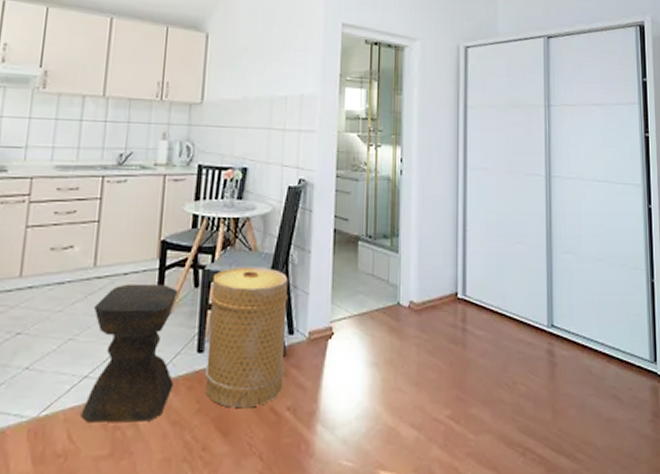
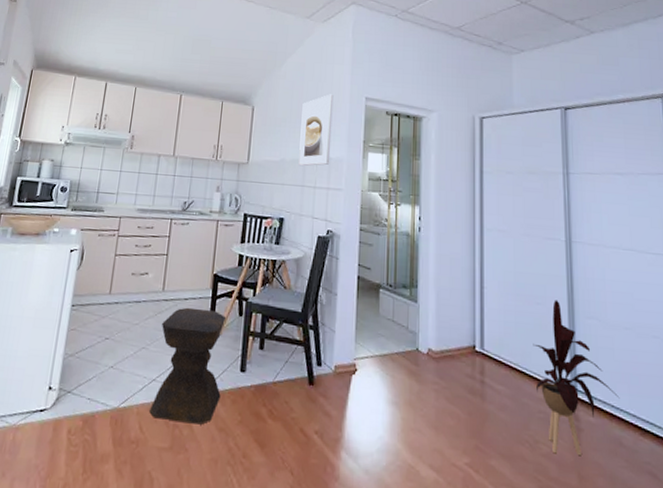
basket: present [204,267,289,409] -> none [246,302,318,427]
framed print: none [264,18,305,106] -> present [298,94,334,166]
house plant: none [513,237,591,392] -> present [533,300,620,456]

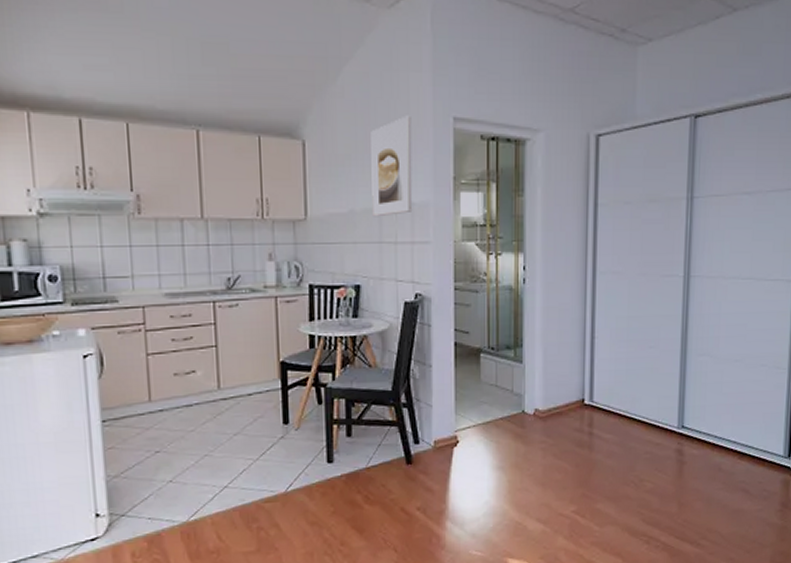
stool: present [149,307,227,425] -> none [224,402,308,525]
house plant: present [533,300,620,456] -> none [643,341,723,488]

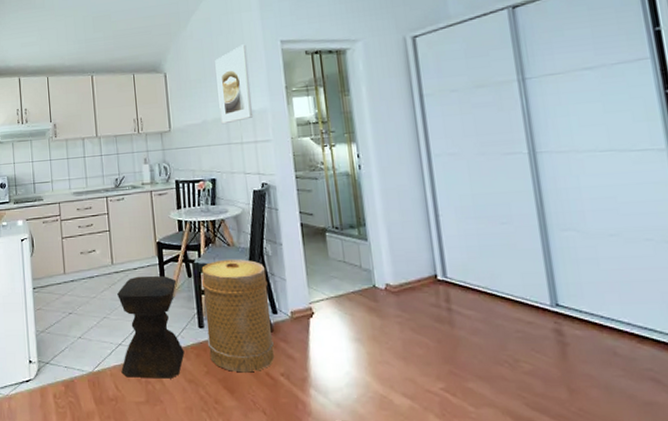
stool: none [224,402,308,525] -> present [117,275,185,379]
basket: none [335,383,413,510] -> present [201,259,275,373]

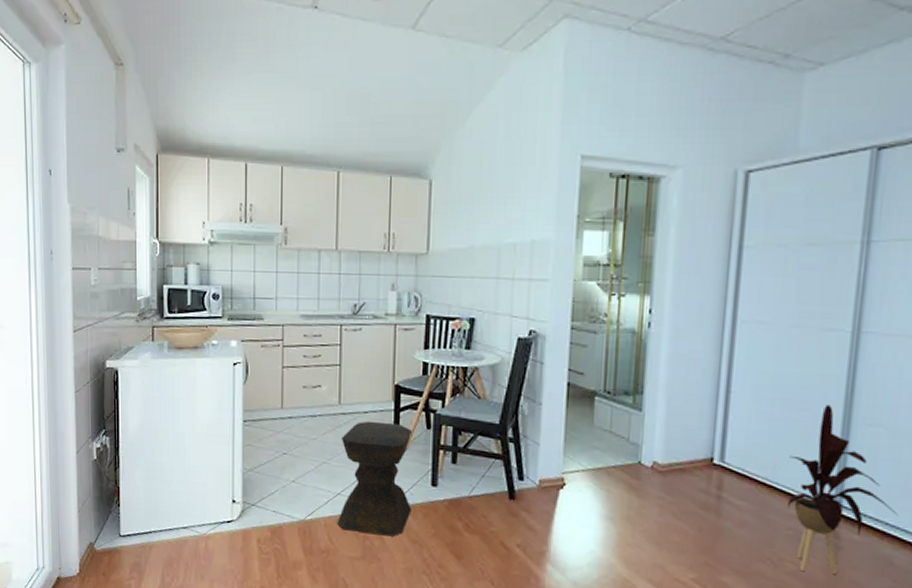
basket: present [201,259,275,373] -> none [439,414,519,540]
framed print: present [215,44,254,125] -> none [491,154,537,254]
house plant: none [501,216,610,371] -> present [788,404,898,575]

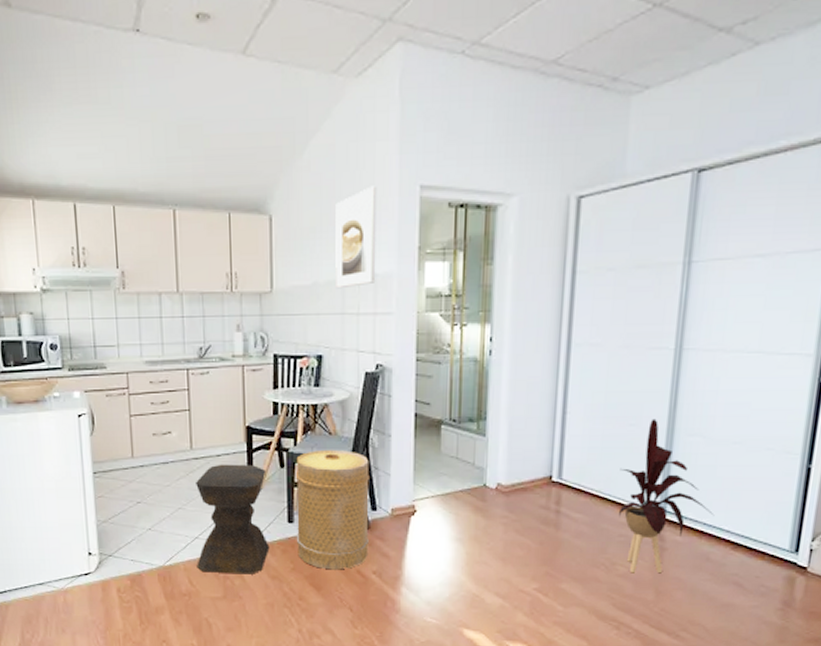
basket: none [439,414,519,540] -> present [296,450,371,570]
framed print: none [491,154,537,254] -> present [335,186,377,289]

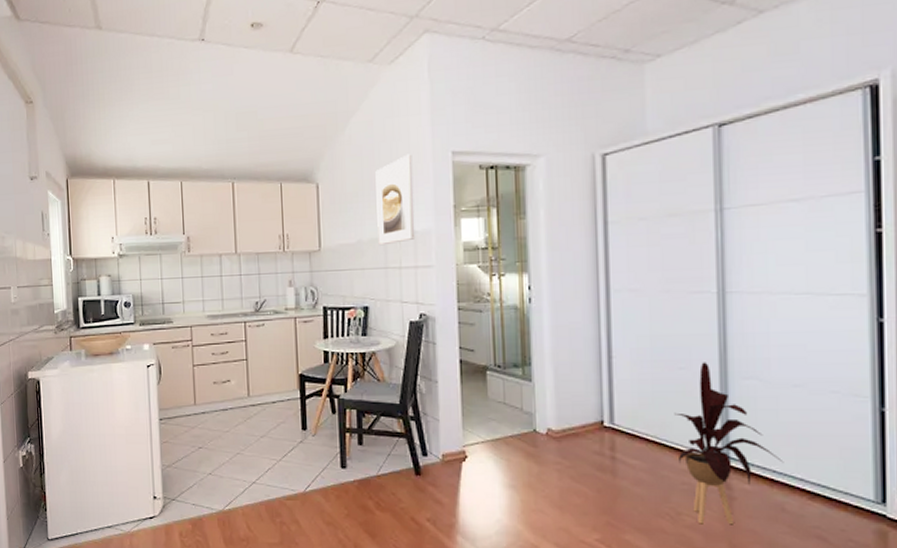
stool: present [196,464,270,574] -> none [253,410,324,520]
basket: present [296,450,371,570] -> none [347,396,422,517]

